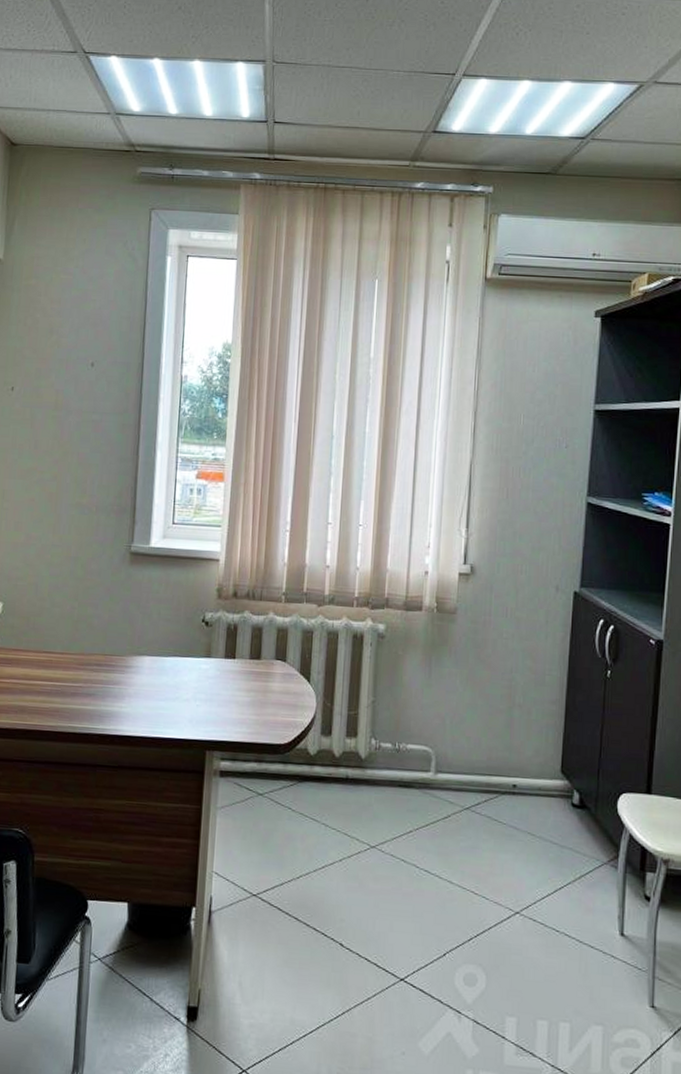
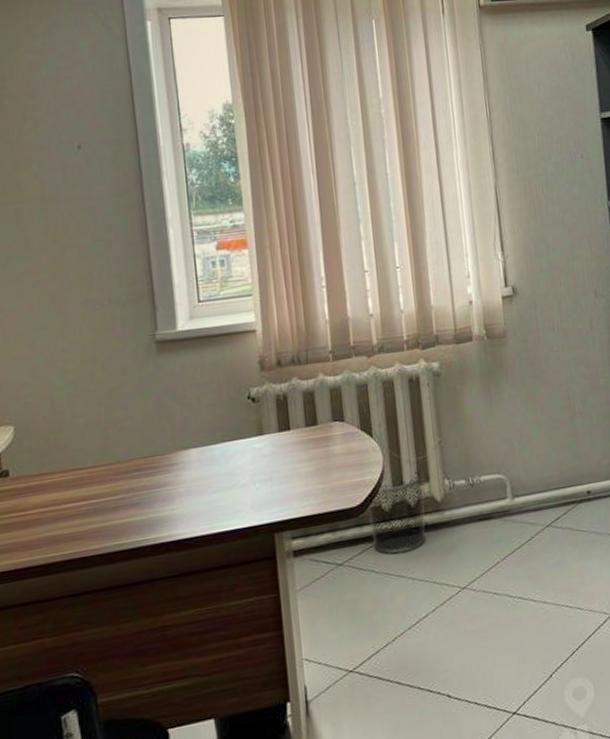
waste bin: none [293,721,353,799] -> present [367,468,426,554]

